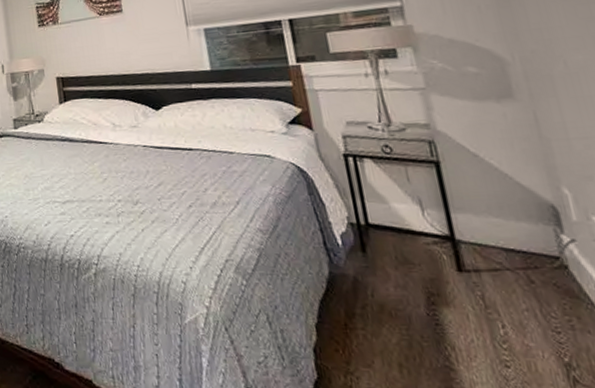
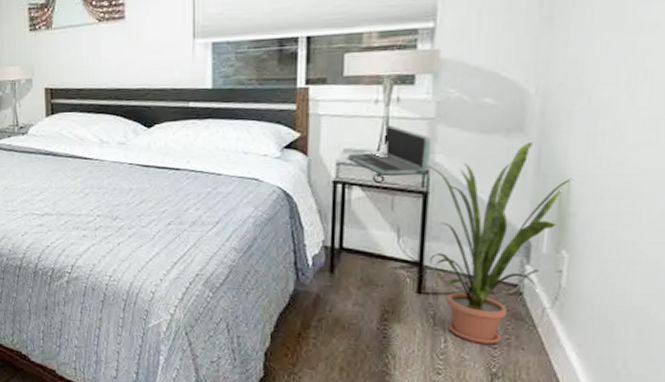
laptop: none [351,97,436,146] -> present [347,125,431,175]
house plant: none [426,106,580,329] -> present [422,141,574,345]

